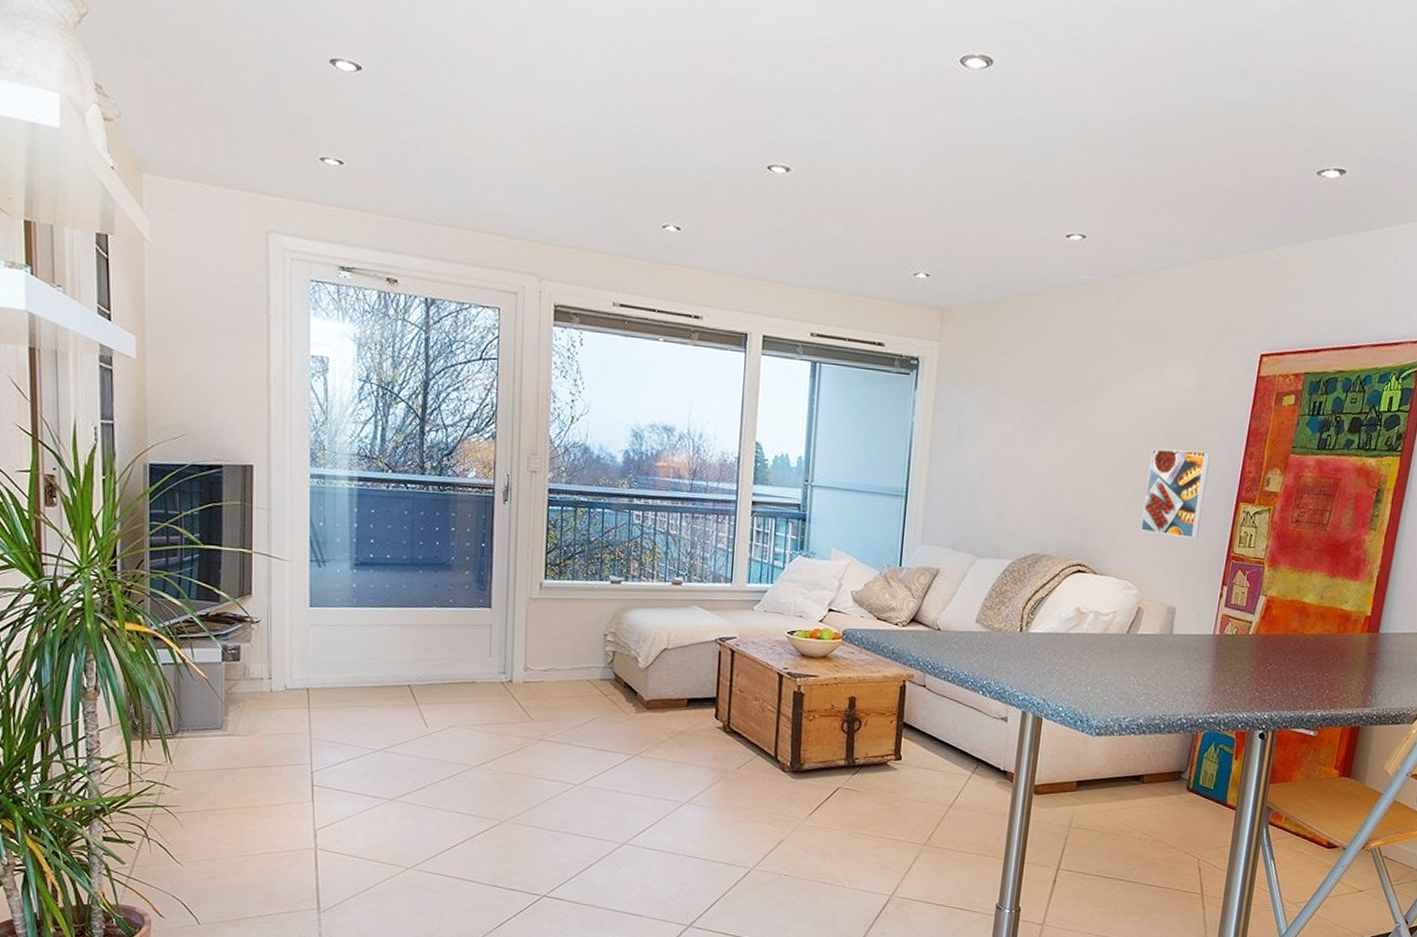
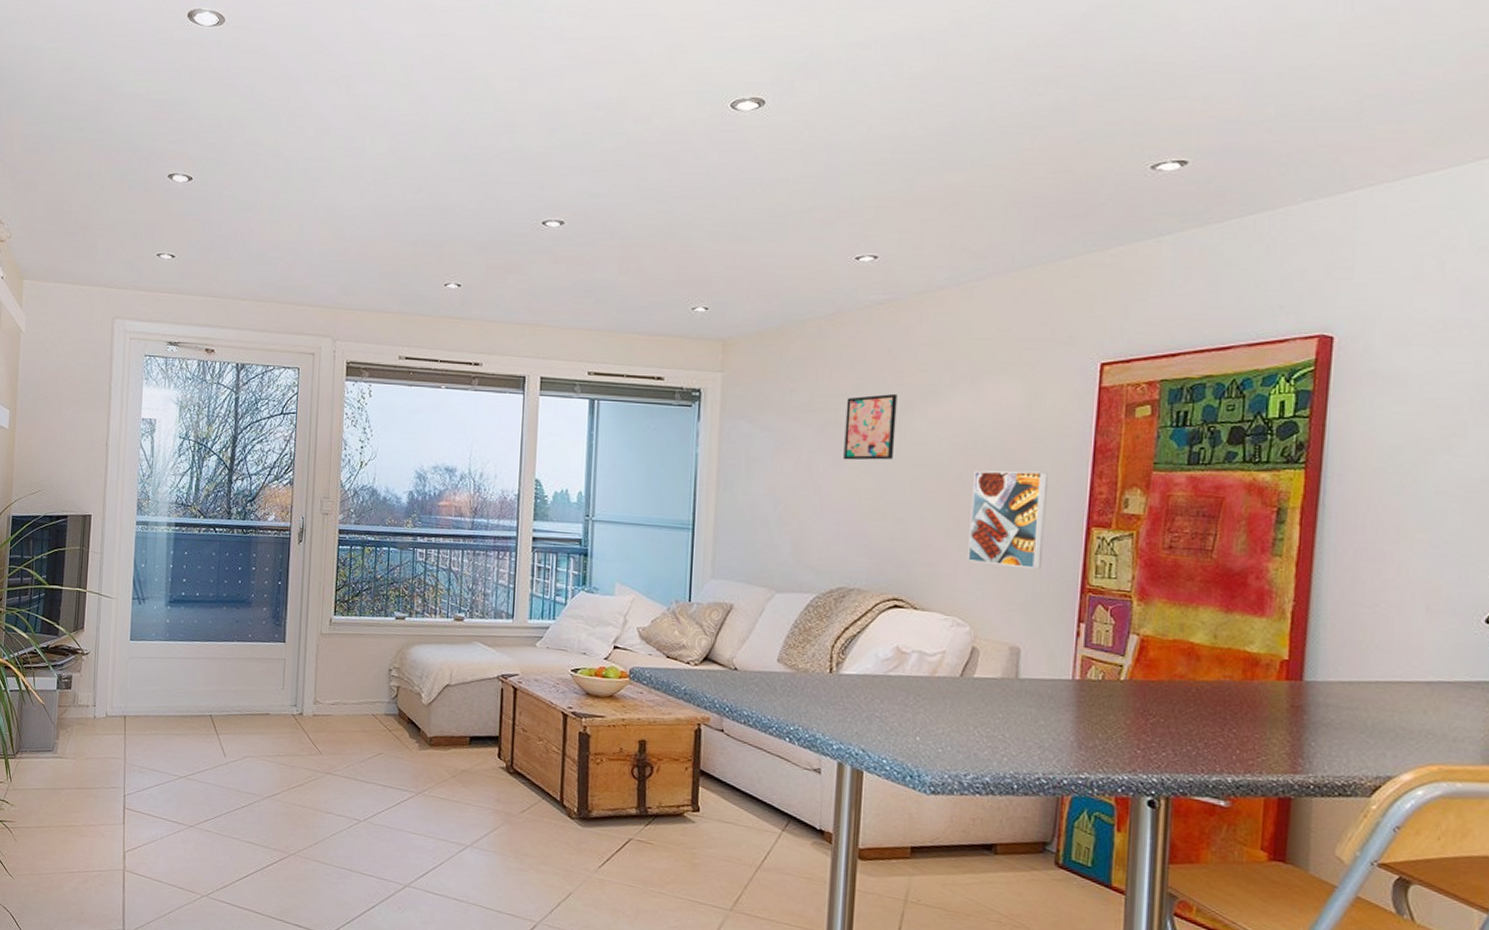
wall art: none [1043,372,1094,436] -> present [843,393,898,460]

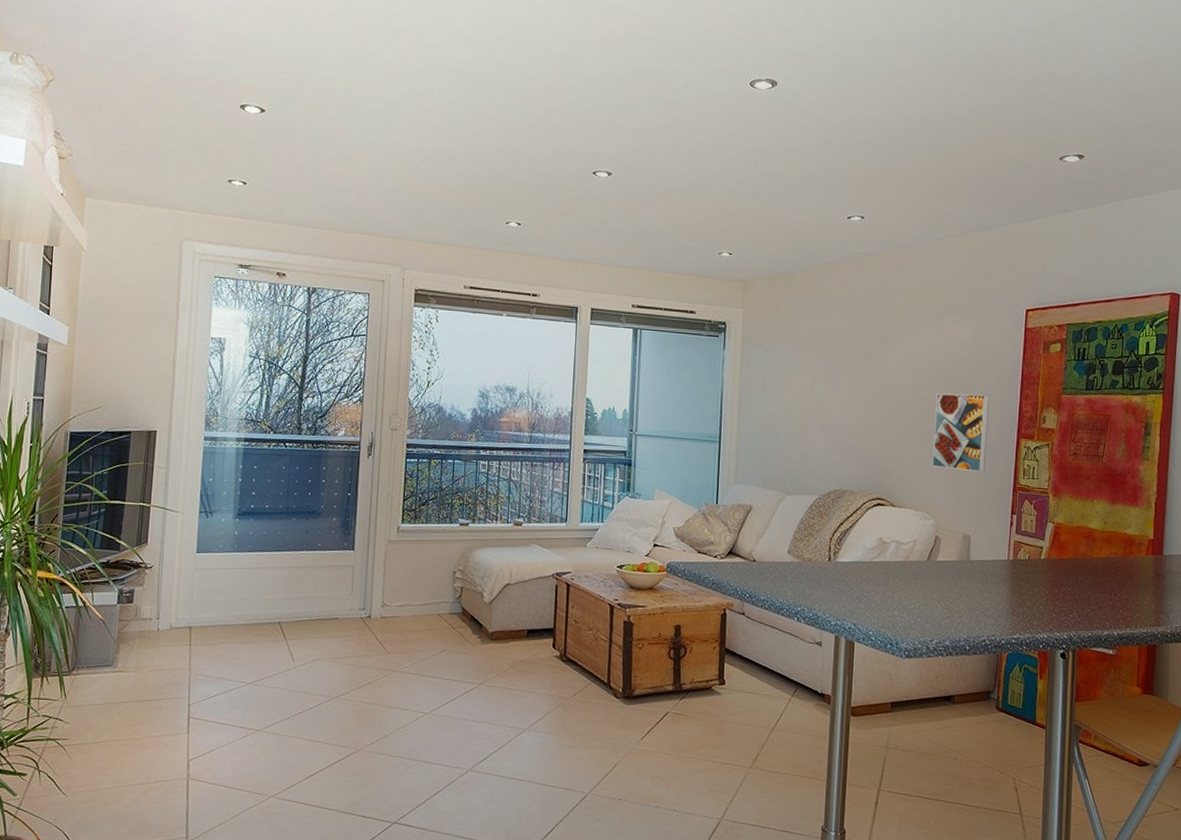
wall art: present [843,393,898,460] -> none [839,329,880,384]

